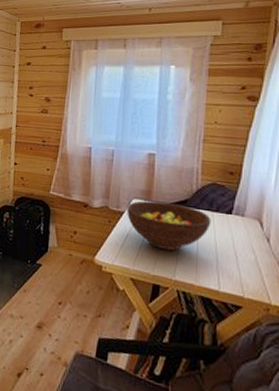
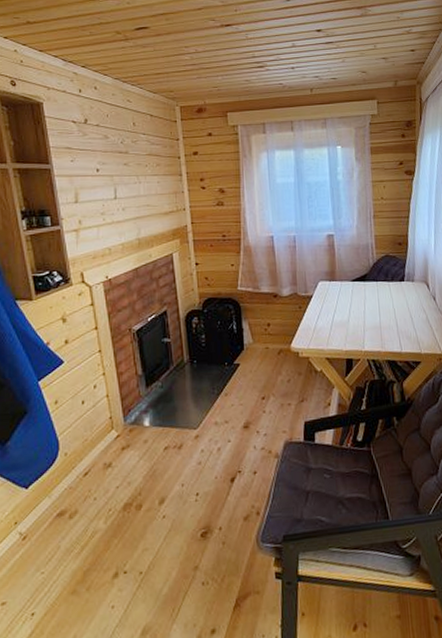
fruit bowl: present [127,200,211,251] -> none [315,279,389,325]

